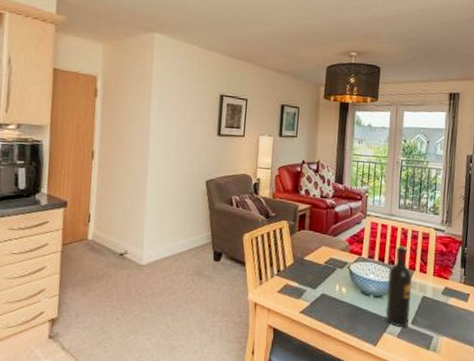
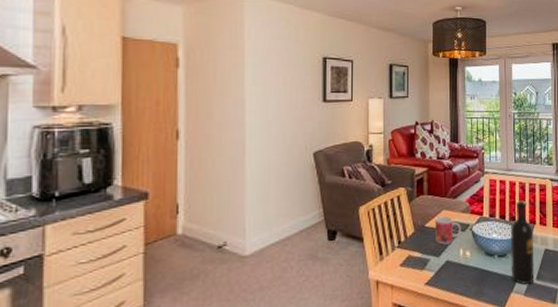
mug: none [313,251,339,279] -> present [435,215,461,245]

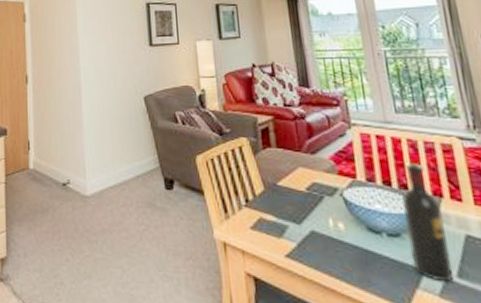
mug: present [435,215,461,245] -> none [290,174,328,210]

